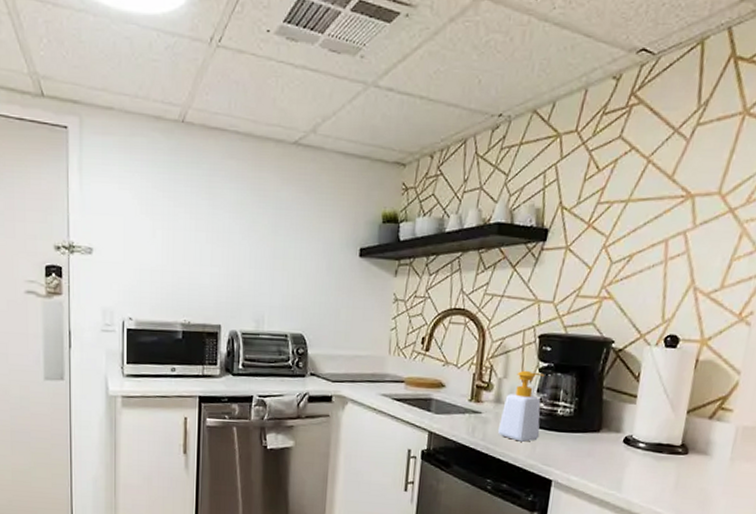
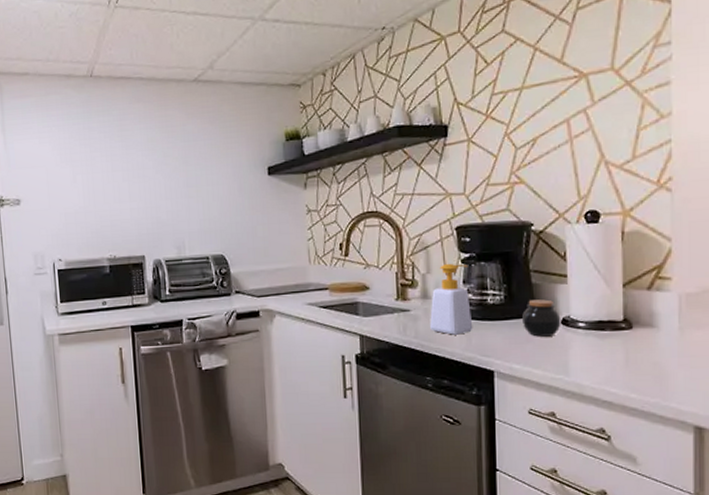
jar: none [587,416,624,453] -> present [522,299,561,337]

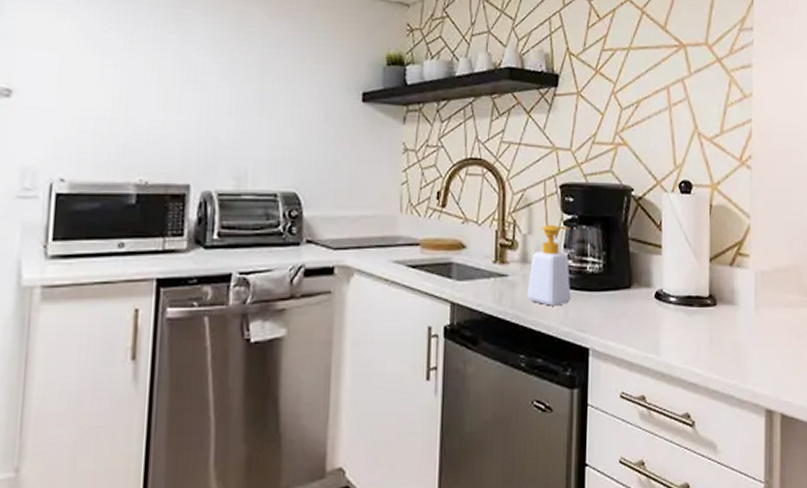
jar: present [522,299,561,337] -> none [619,270,655,311]

